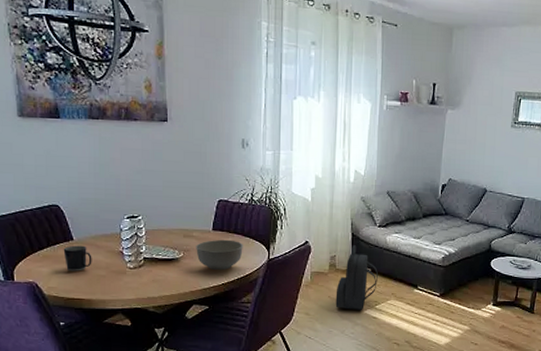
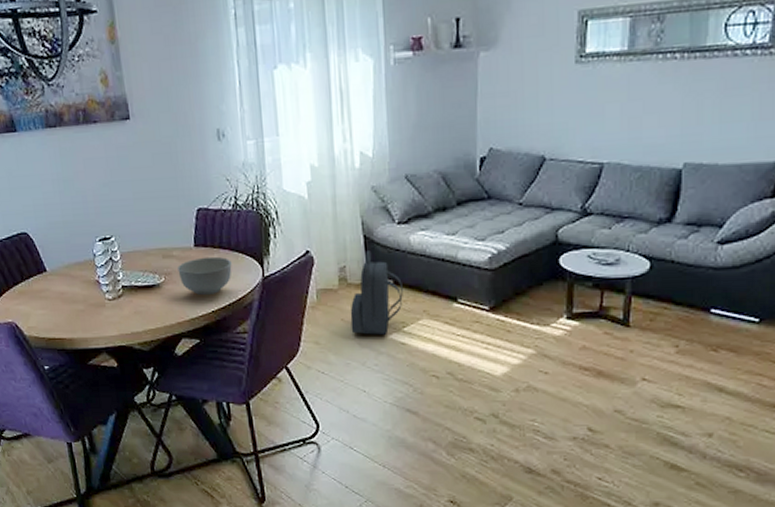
mug: present [63,245,92,271] -> none [38,277,69,307]

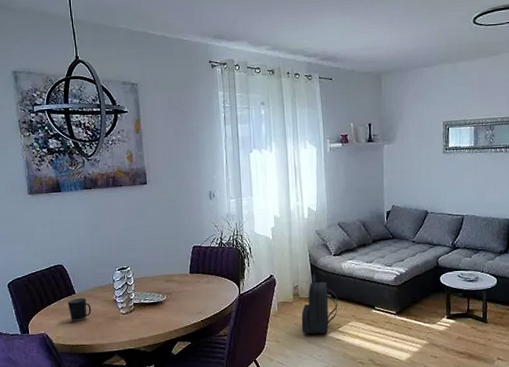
mug: none [38,277,69,307] -> present [67,297,92,321]
bowl: present [177,256,232,296] -> none [177,280,217,309]

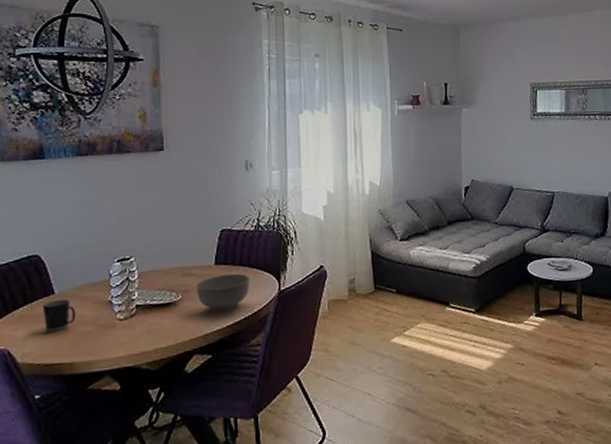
bowl: none [177,280,217,309] -> present [196,273,250,312]
backpack: present [301,274,338,334] -> none [357,264,404,341]

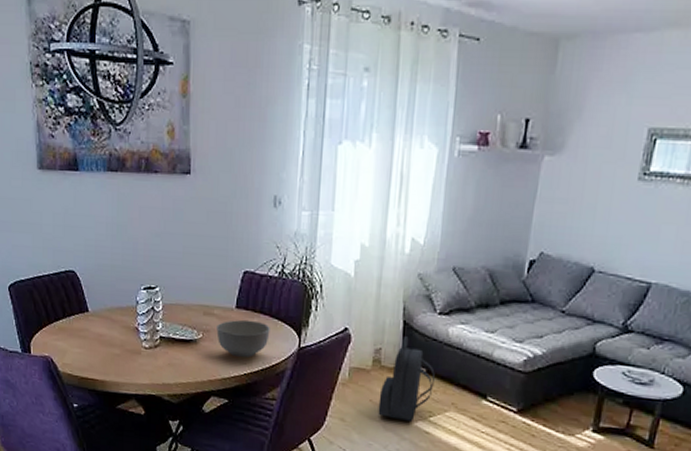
mug: present [42,299,76,331] -> none [78,317,107,348]
backpack: none [357,264,404,341] -> present [378,336,435,421]

